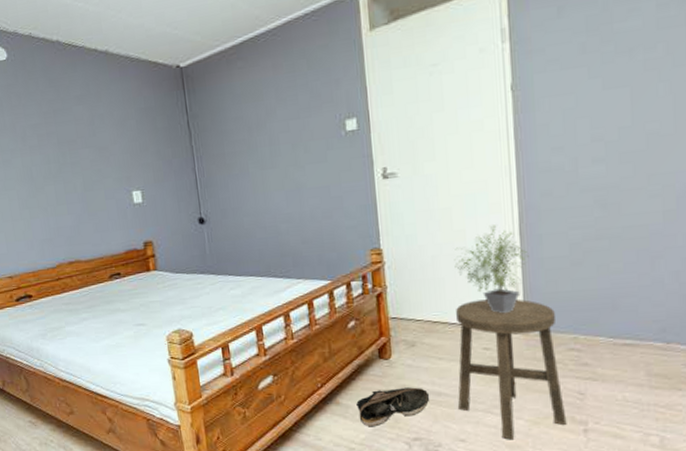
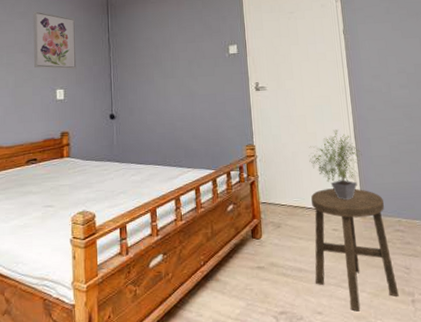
wall art: none [92,93,153,166] -> present [33,11,77,70]
shoe: present [356,387,430,427] -> none [233,264,293,303]

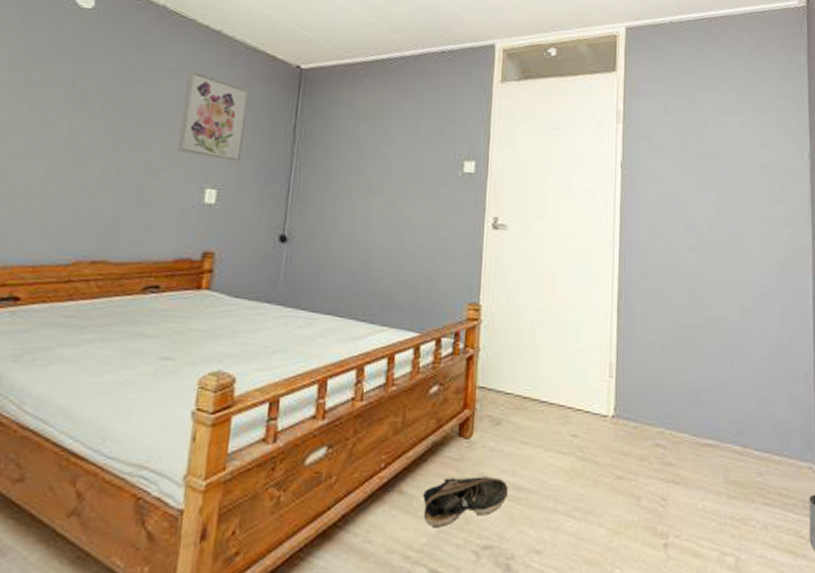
shoe: none [233,264,293,303] -> present [423,476,509,528]
potted plant: present [308,129,362,201] -> none [552,296,624,397]
stool: present [311,188,399,311] -> none [538,377,648,554]

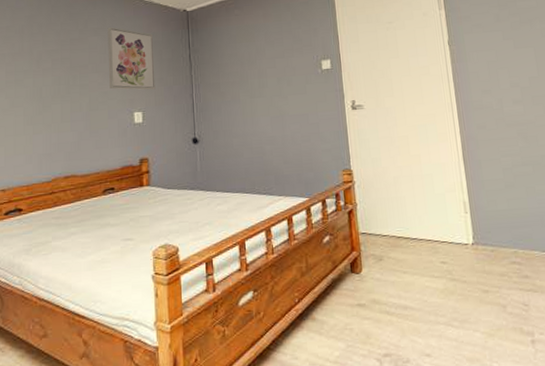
shoe: present [423,476,509,528] -> none [331,301,397,344]

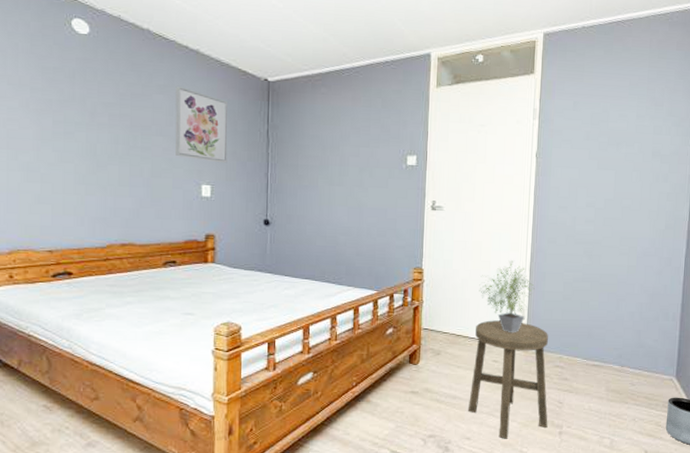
potted plant: none [412,151,472,230] -> present [479,260,535,333]
stool: none [416,216,517,353] -> present [468,320,548,439]

